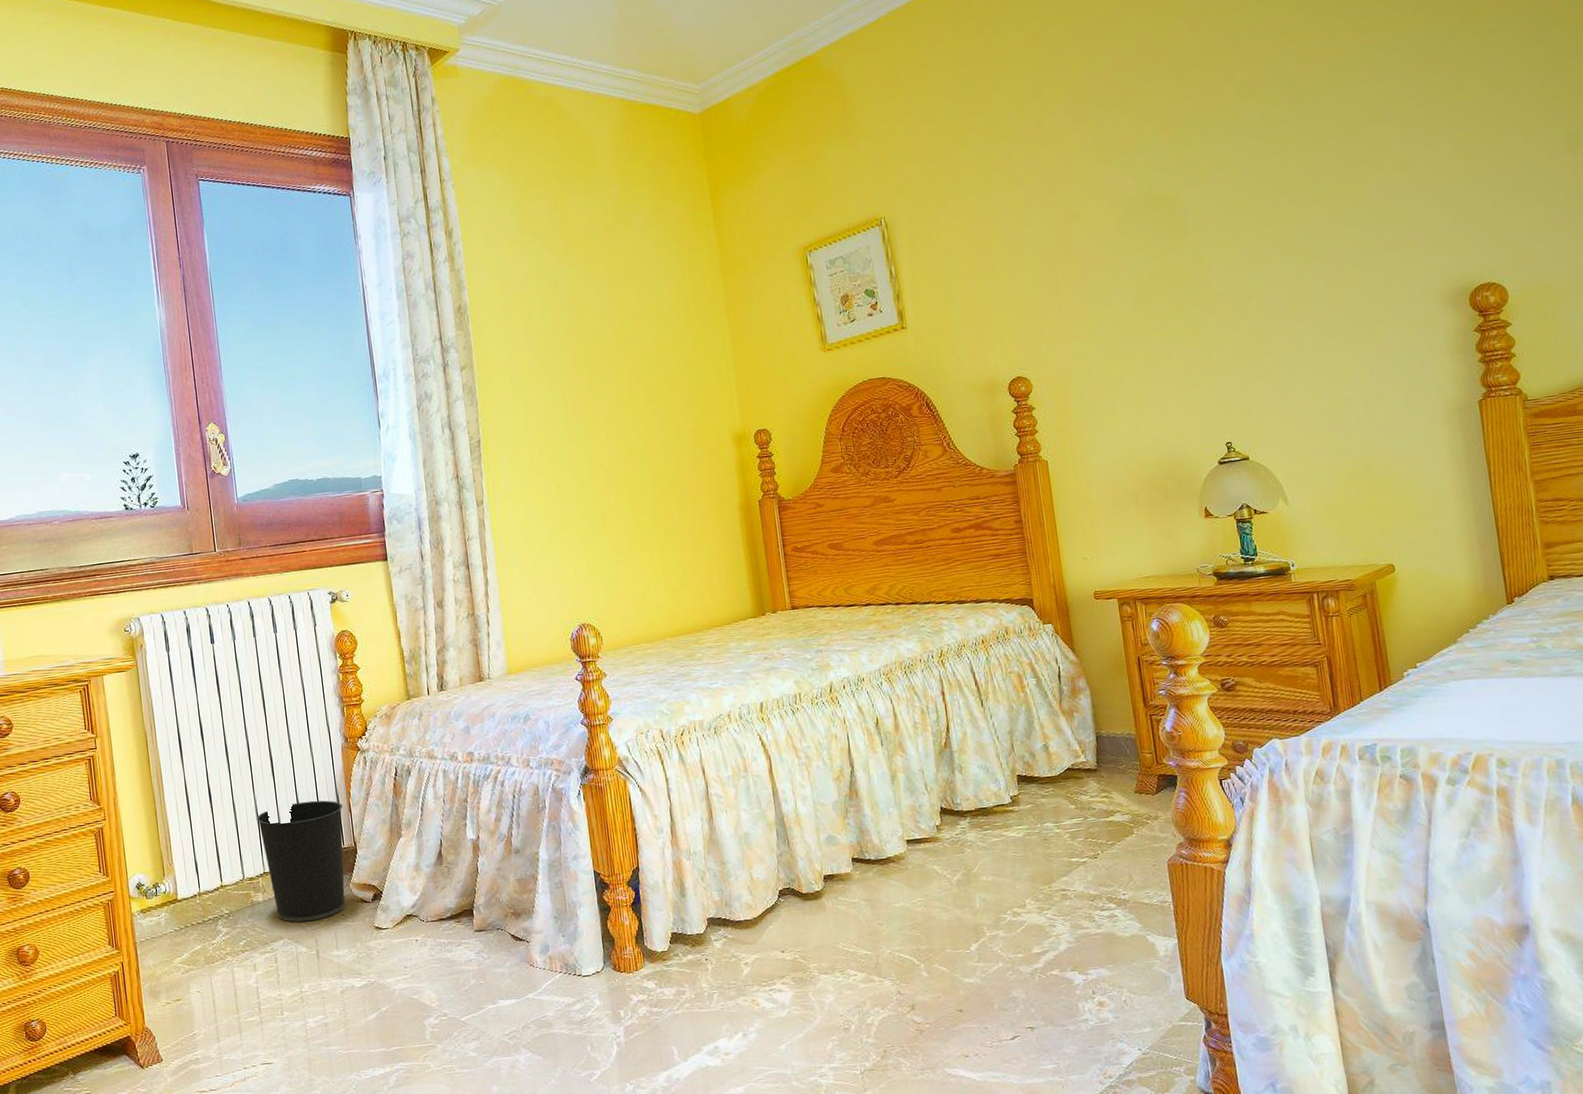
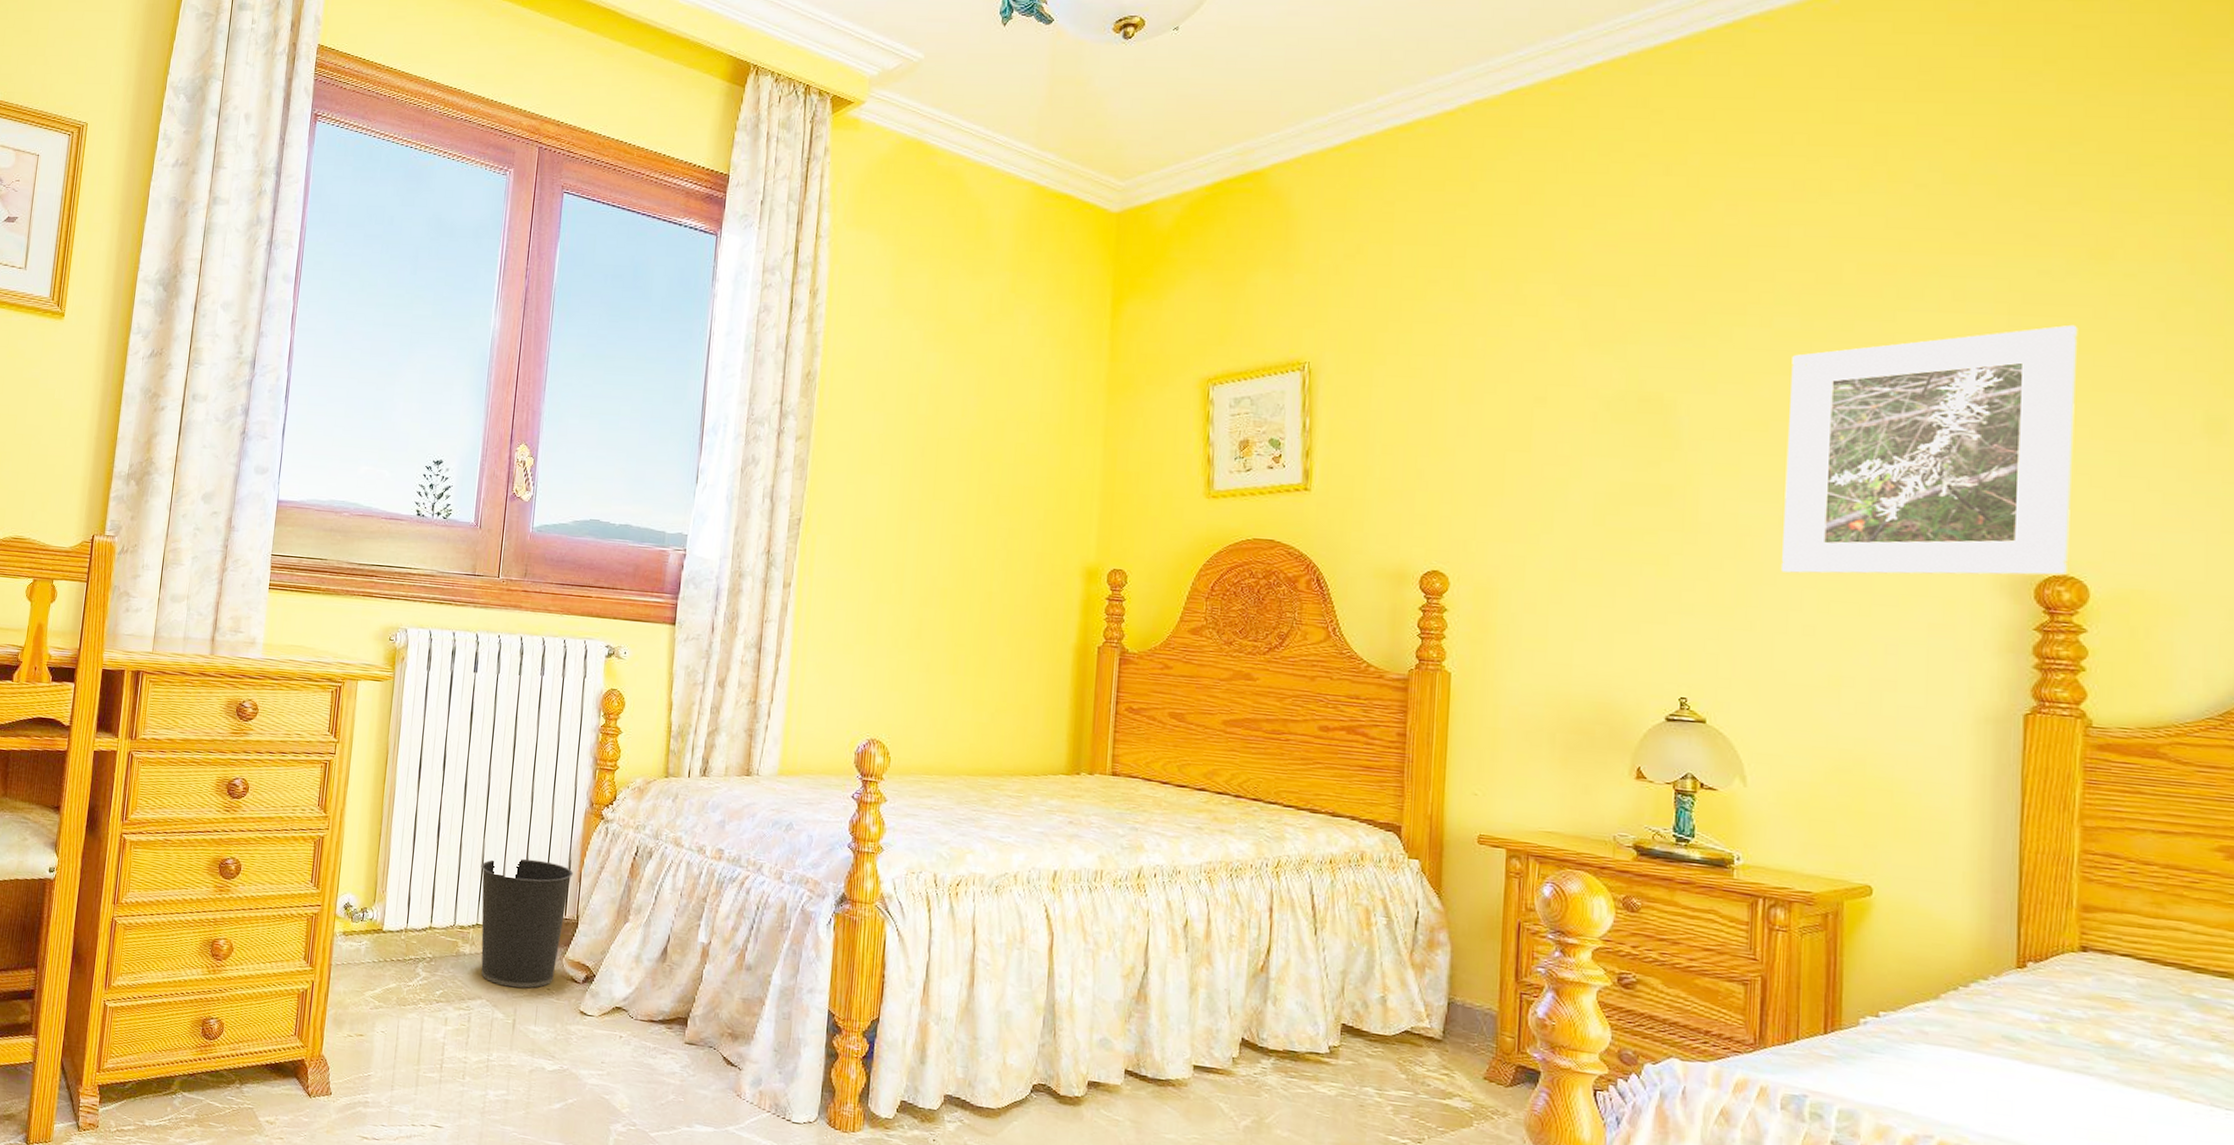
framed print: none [1260,77,1490,323] -> present [1780,324,2078,576]

